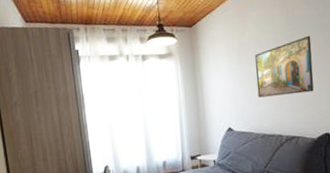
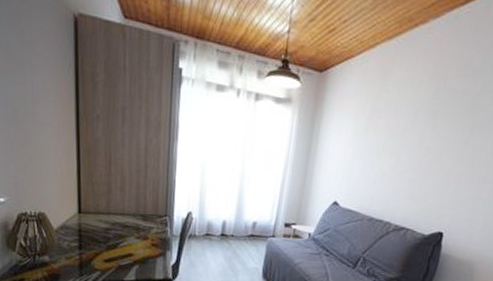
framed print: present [255,35,314,98] -> none [376,115,457,183]

